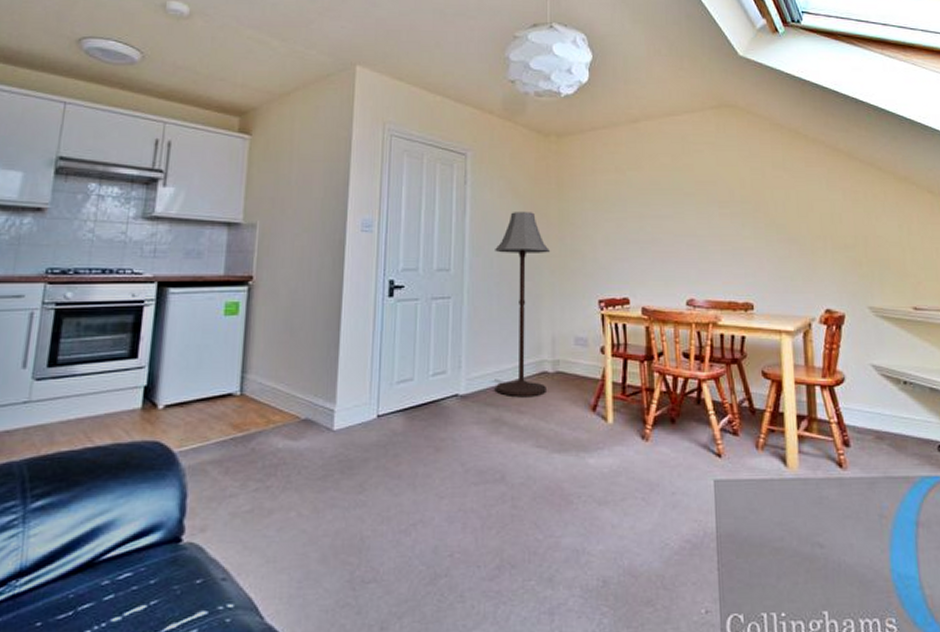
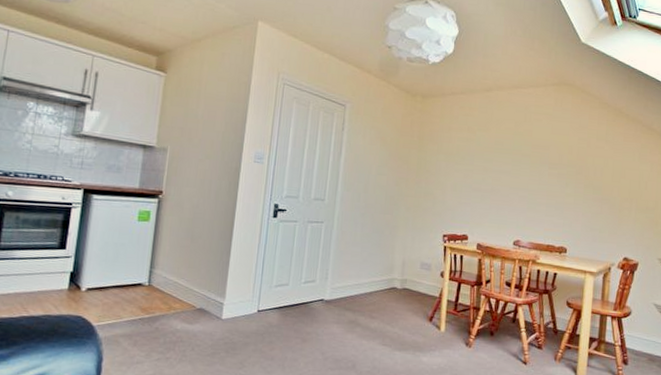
floor lamp: present [495,211,551,396] -> none [354,157,408,306]

